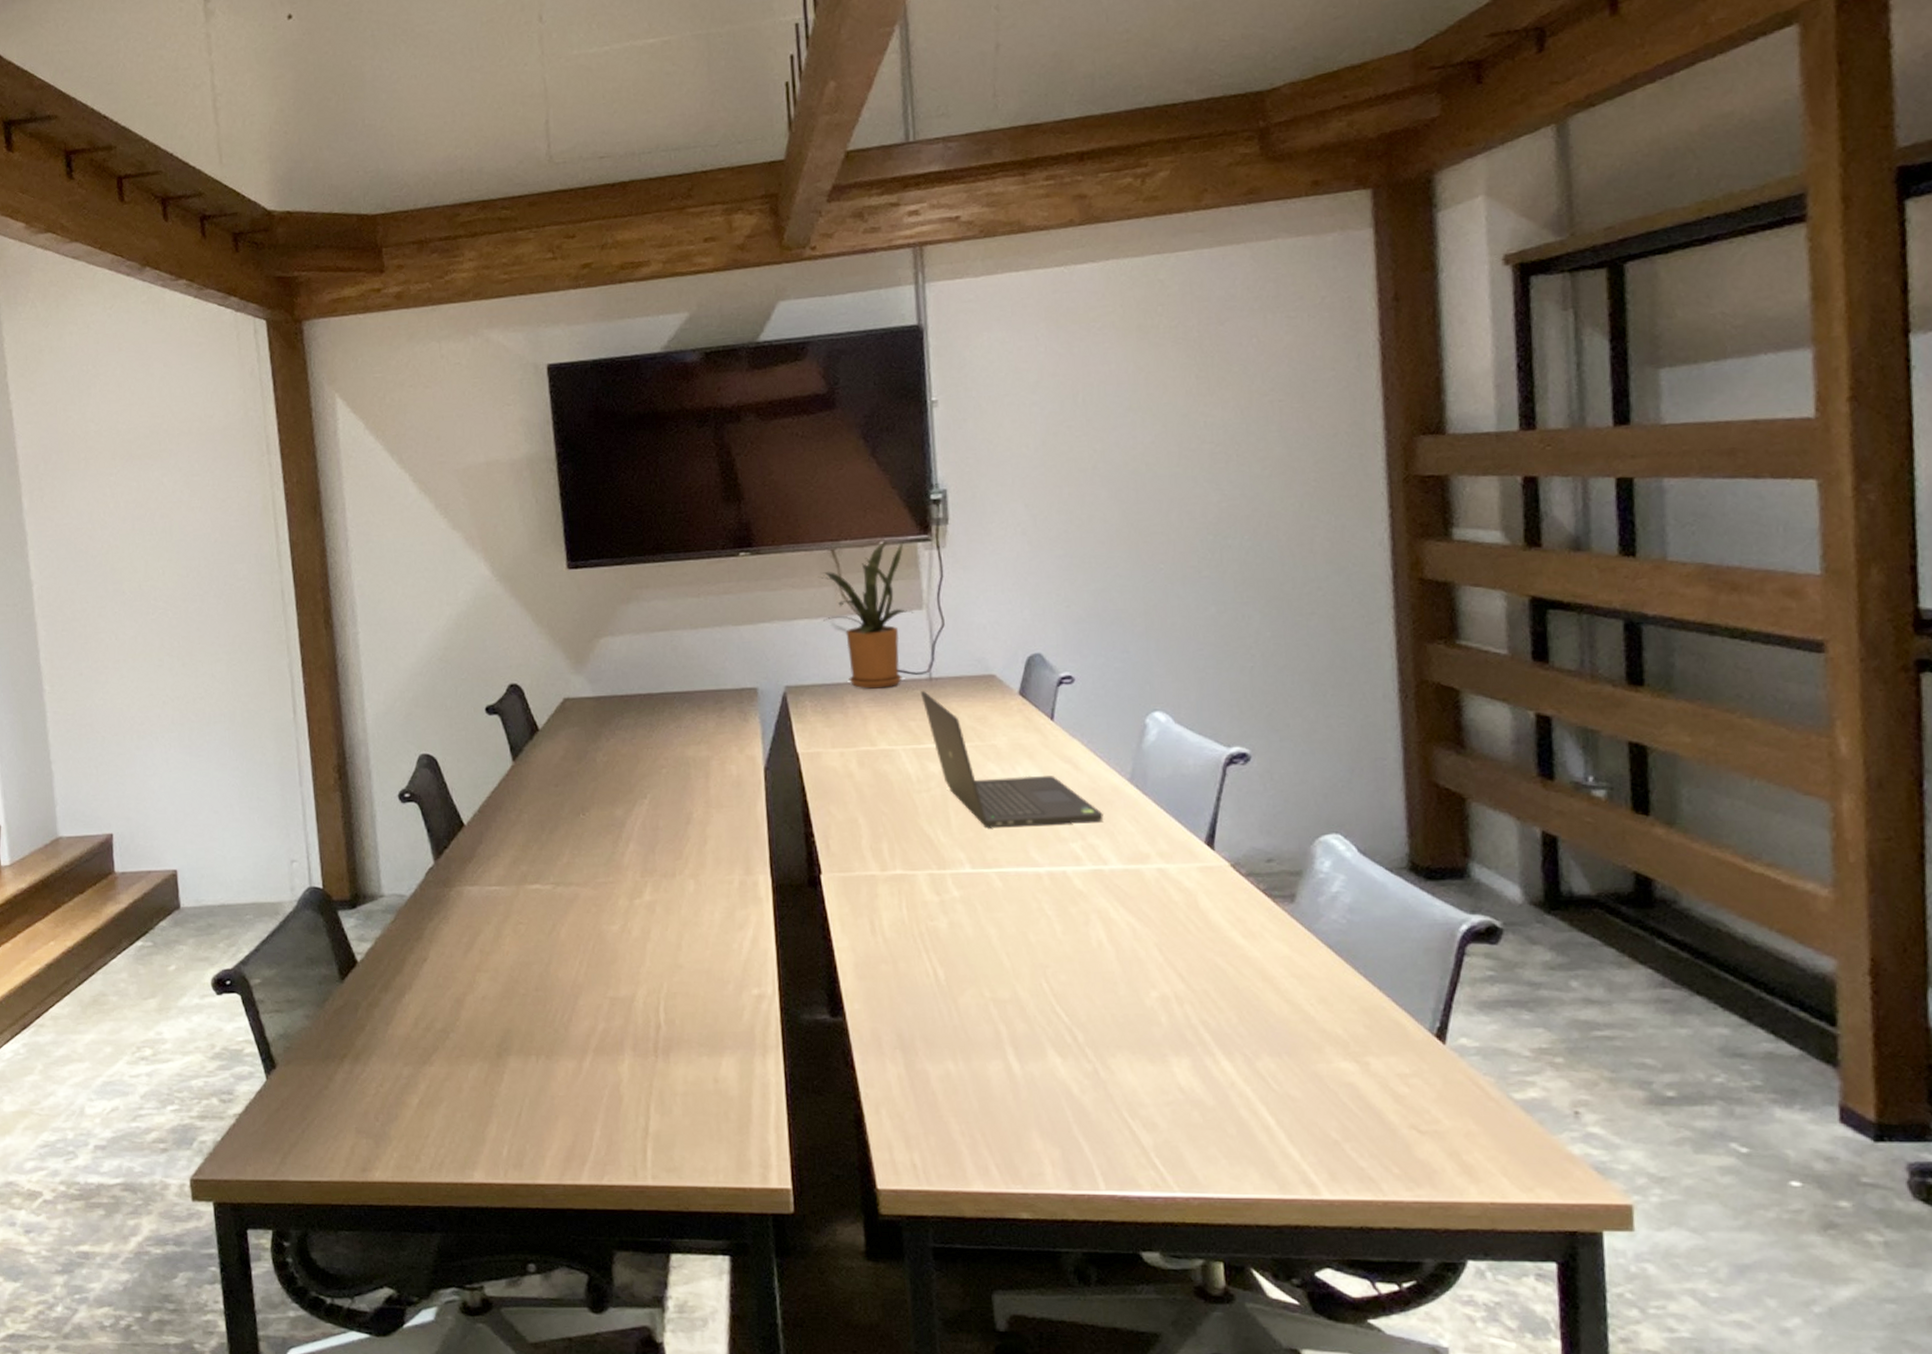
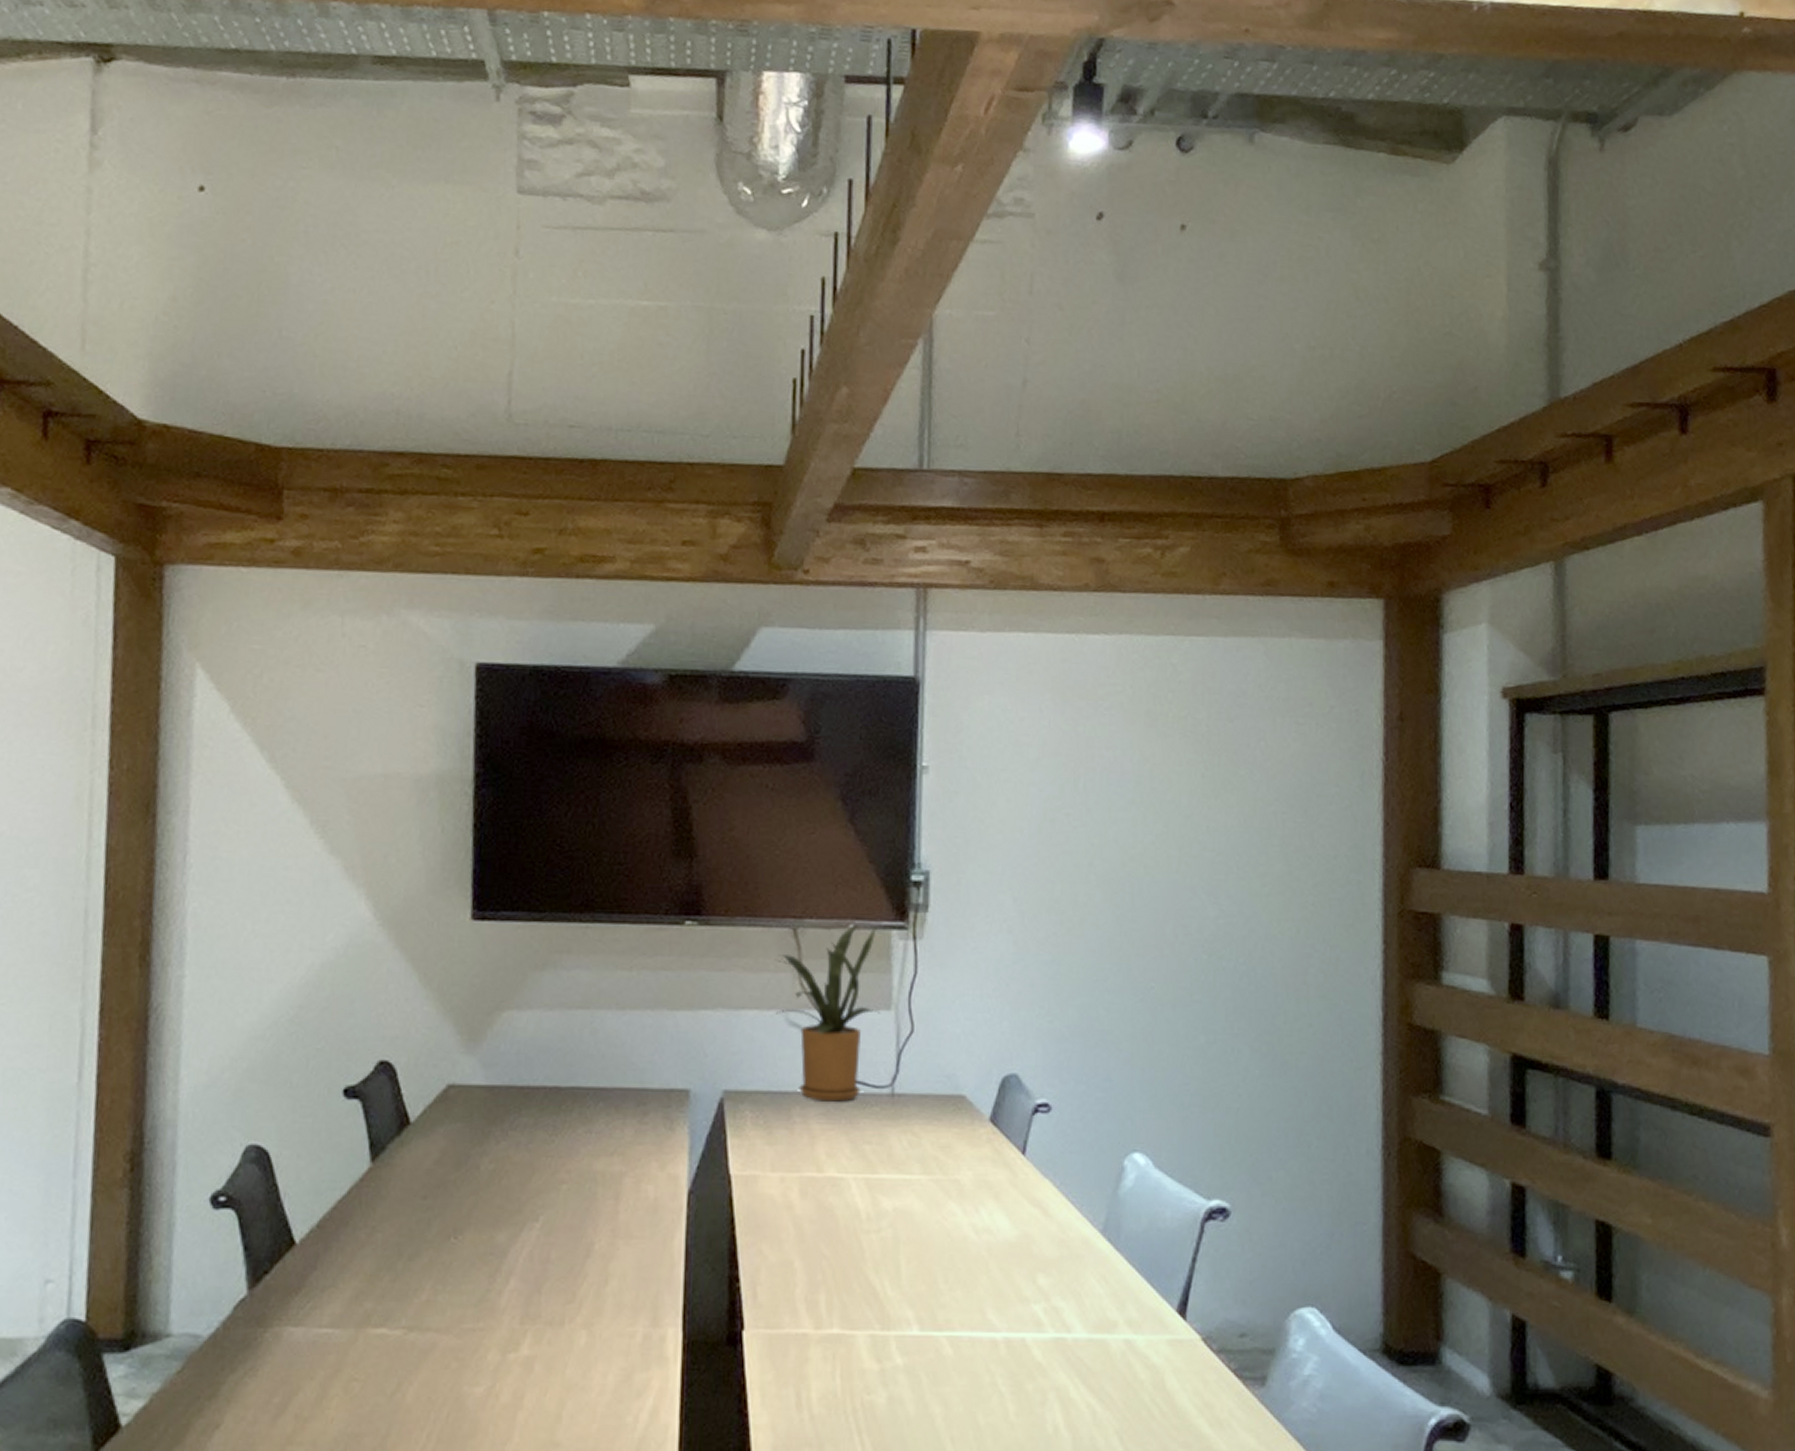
laptop: present [921,691,1104,828] -> none [880,1109,1071,1282]

